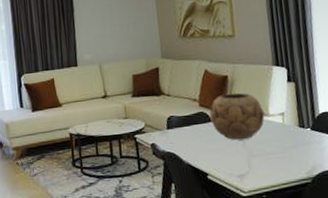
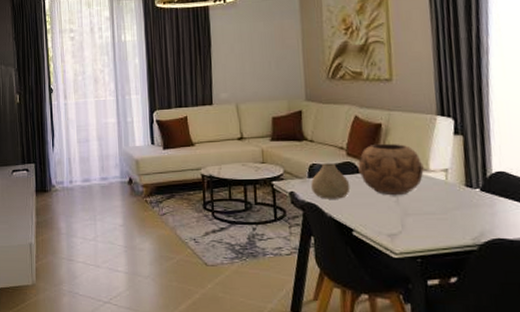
vase: none [169,114,204,148] -> present [311,163,350,199]

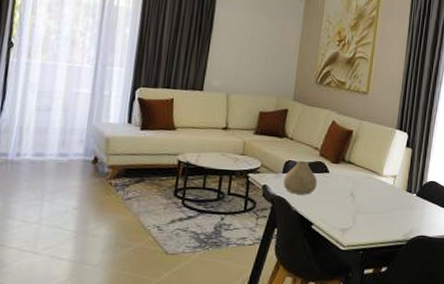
decorative bowl: present [358,143,424,196] -> none [327,148,379,195]

